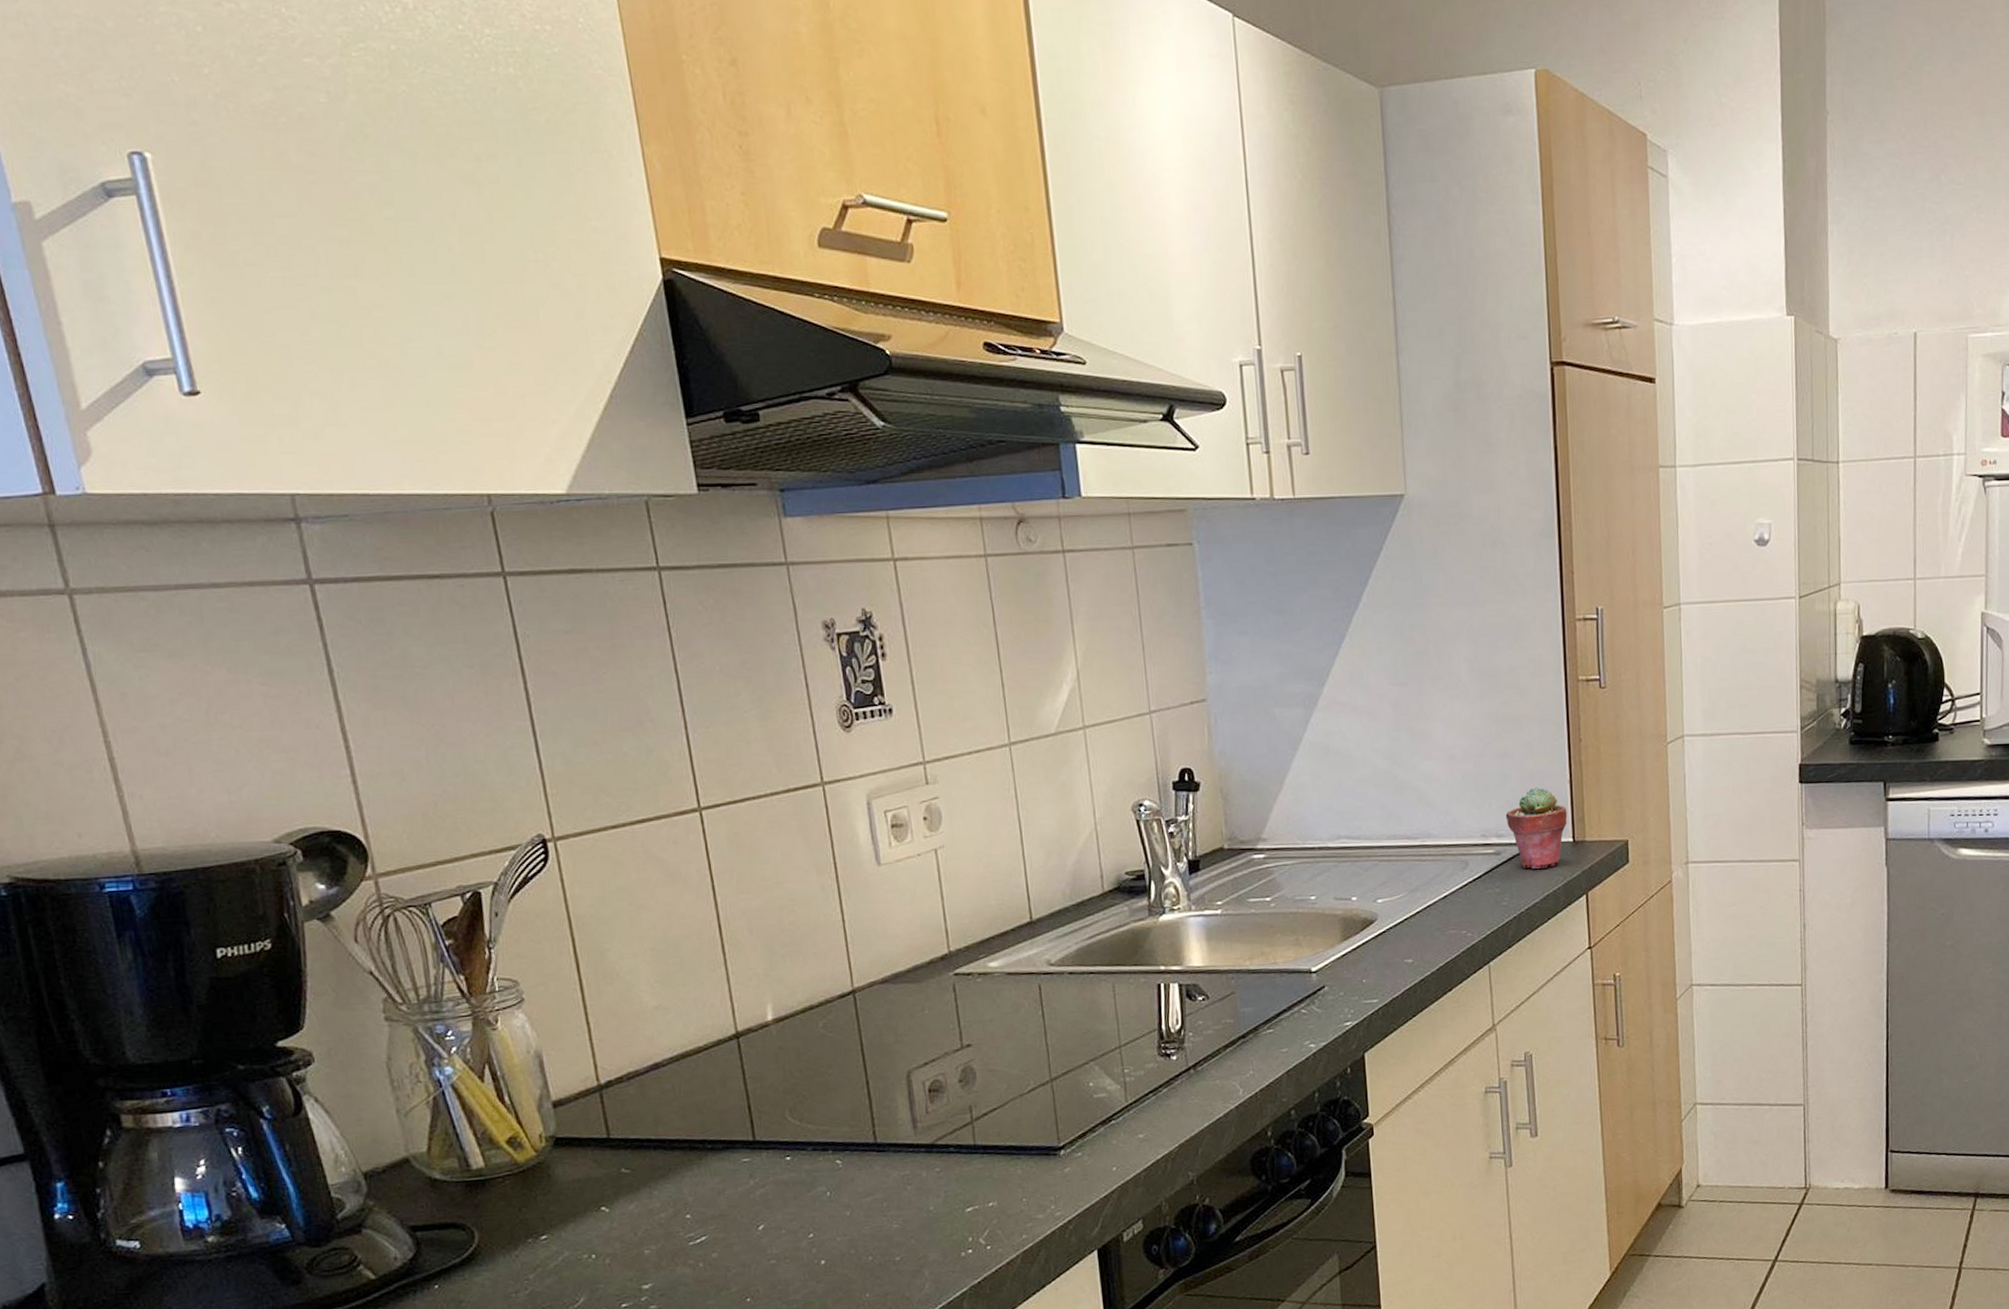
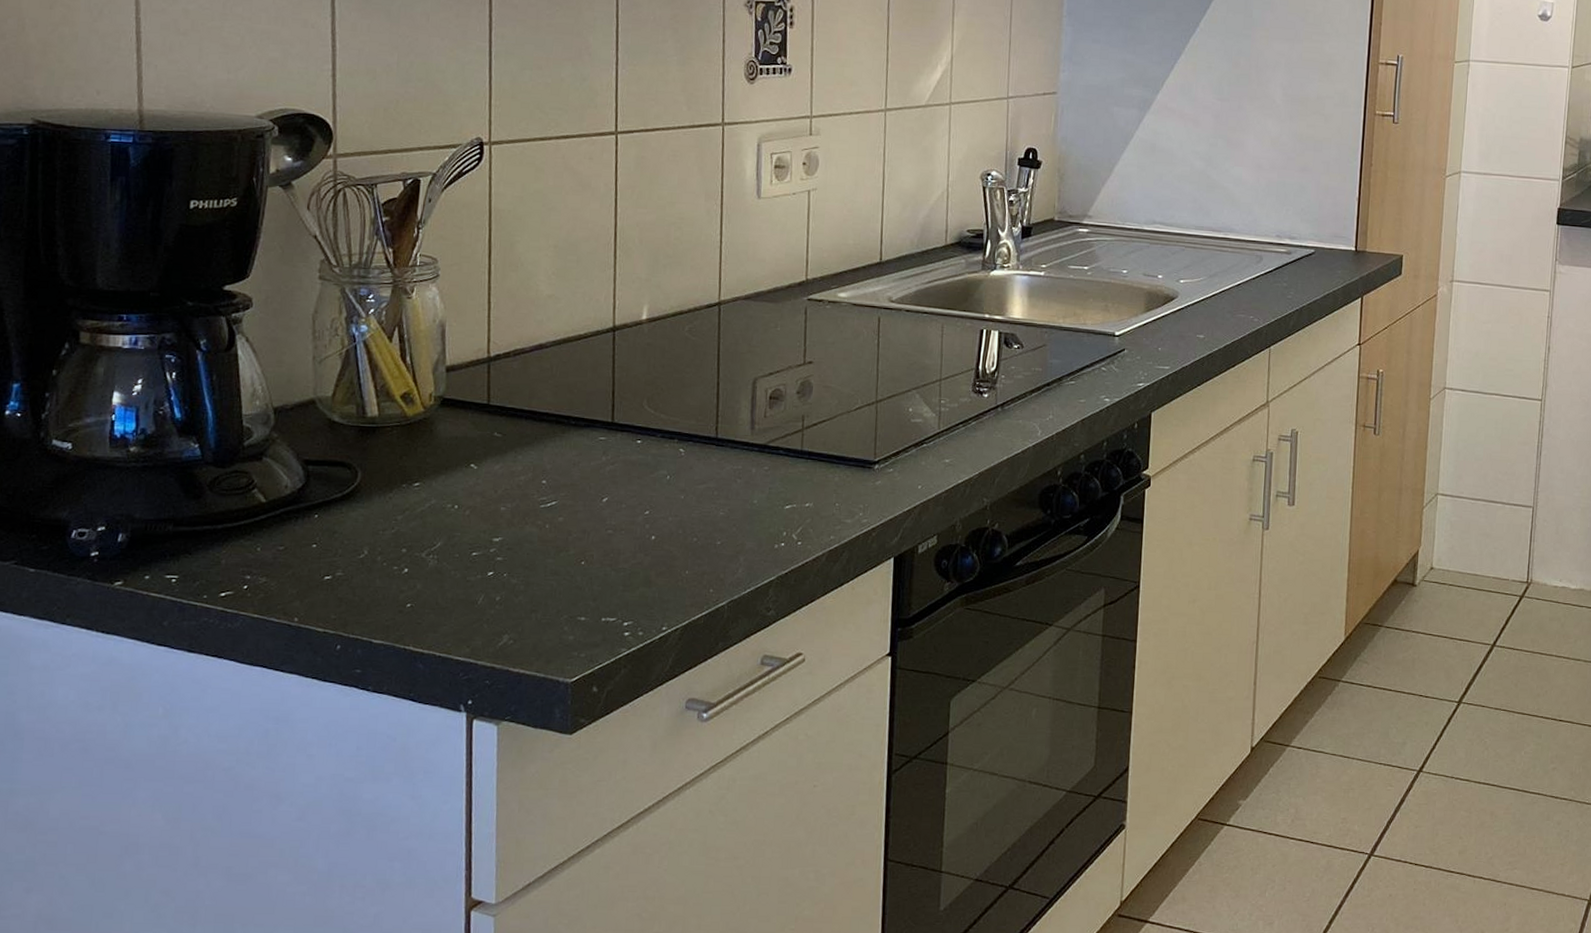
potted succulent: present [1505,786,1568,869] -> none [1299,199,1353,271]

